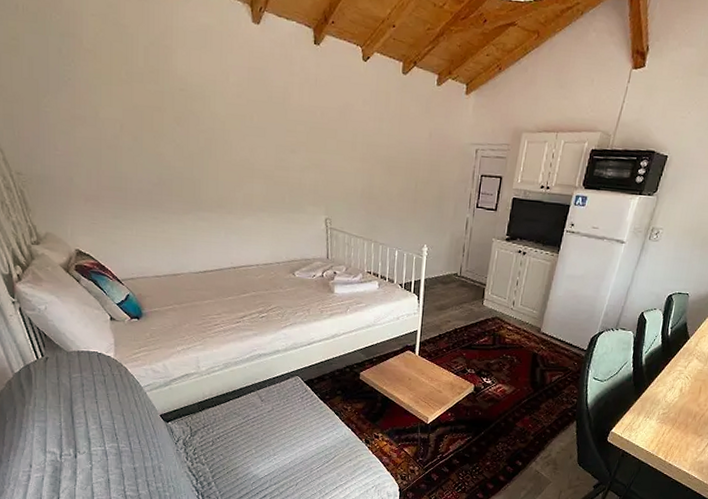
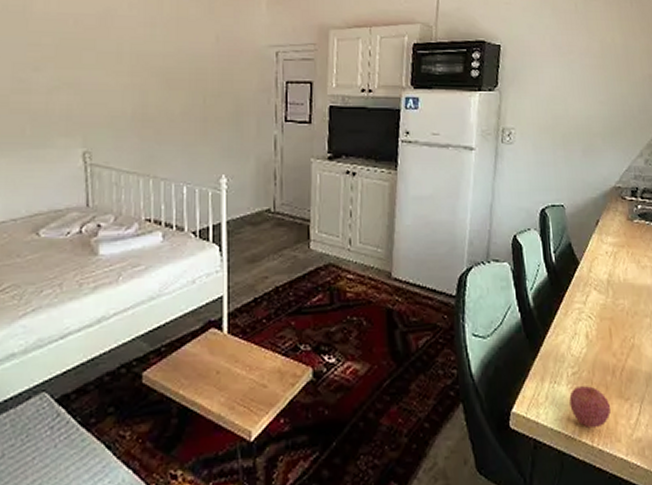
fruit: none [655,422,686,450] -> present [569,386,612,429]

